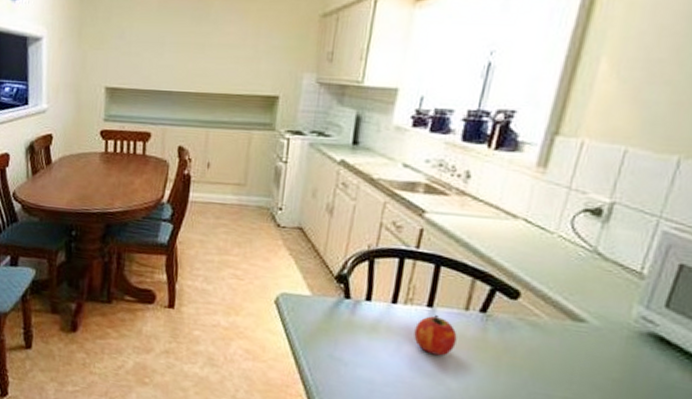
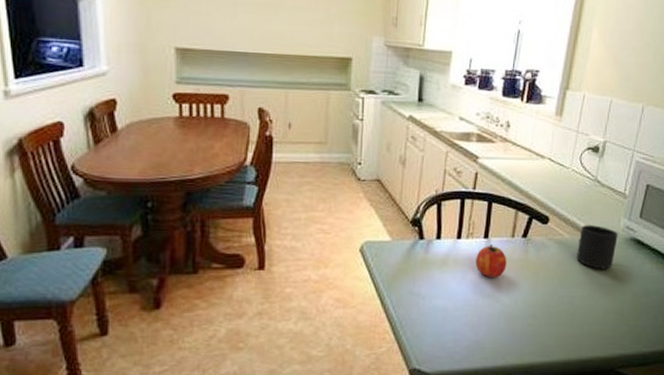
mug: none [559,307,628,369] -> present [576,225,618,269]

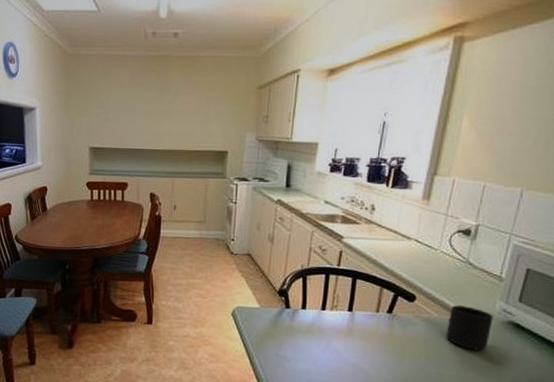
fruit: present [475,245,507,278] -> none [339,317,371,349]

